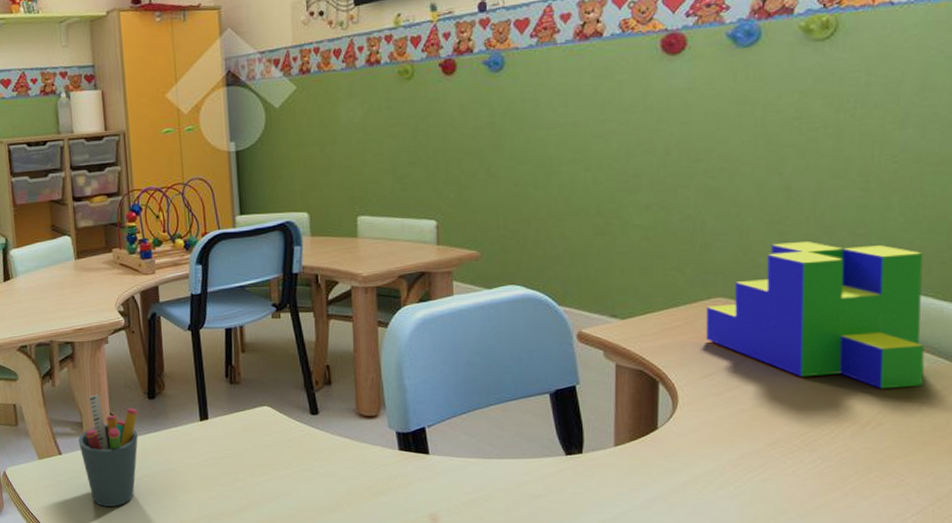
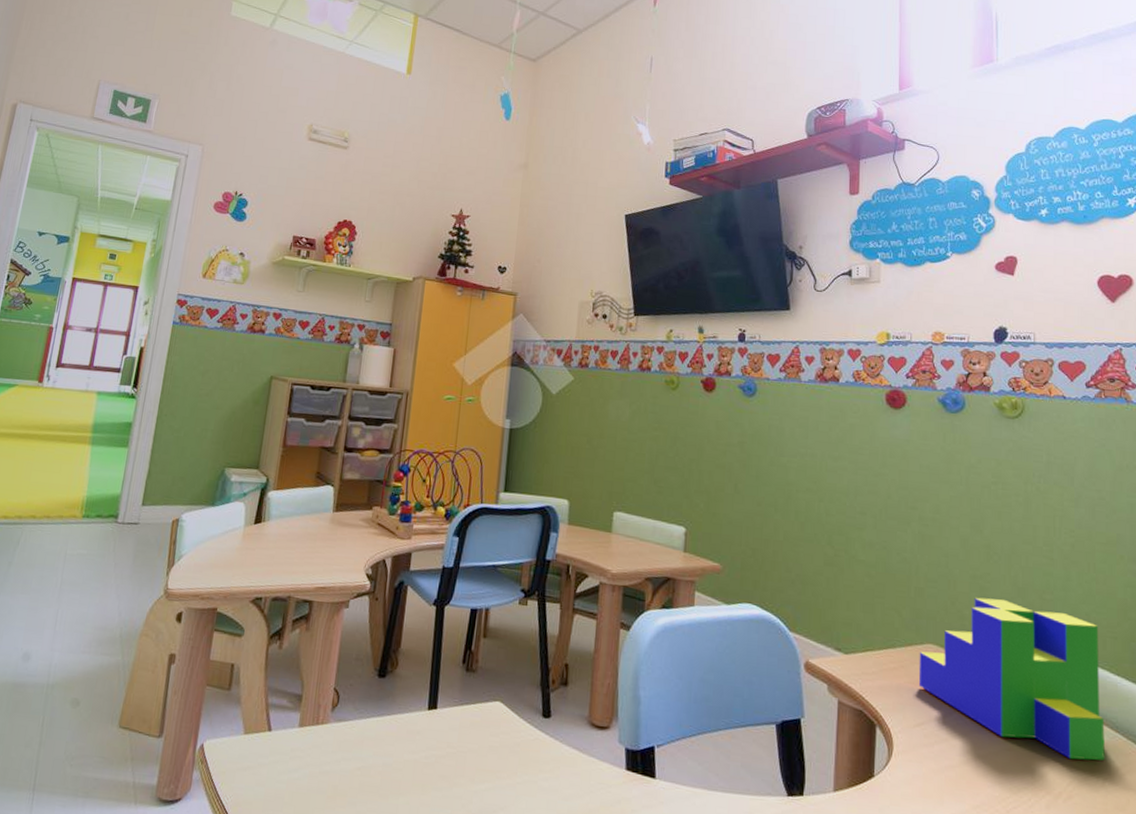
pen holder: present [78,394,138,506] -> none [292,664,365,803]

